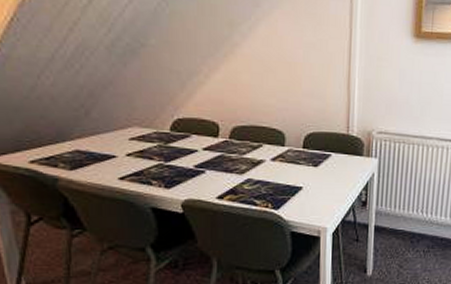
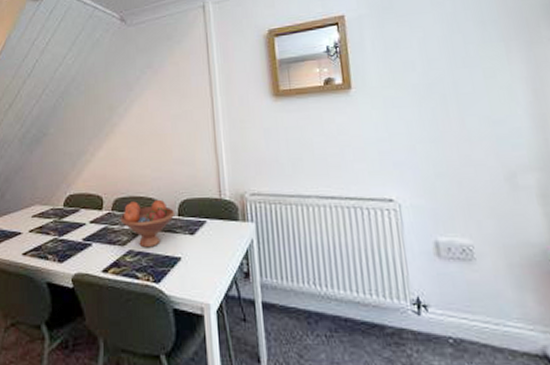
fruit bowl: none [238,130,300,177] -> present [120,199,175,248]

